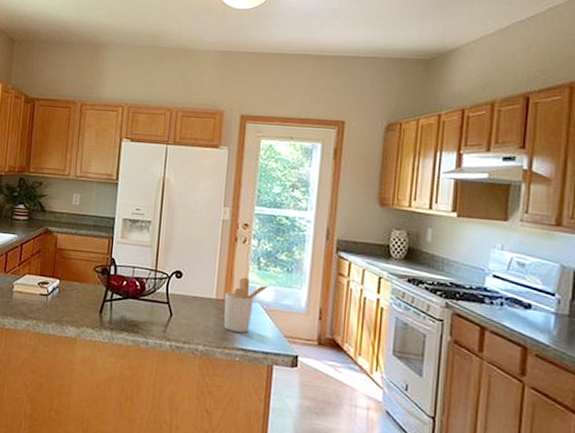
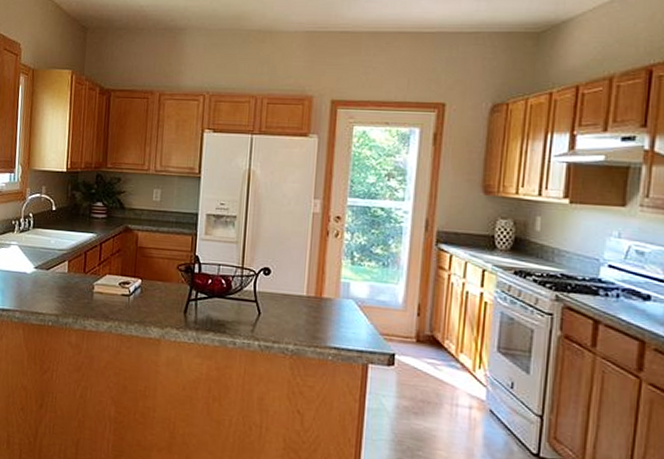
utensil holder: present [224,277,270,333] -> none [315,273,364,331]

